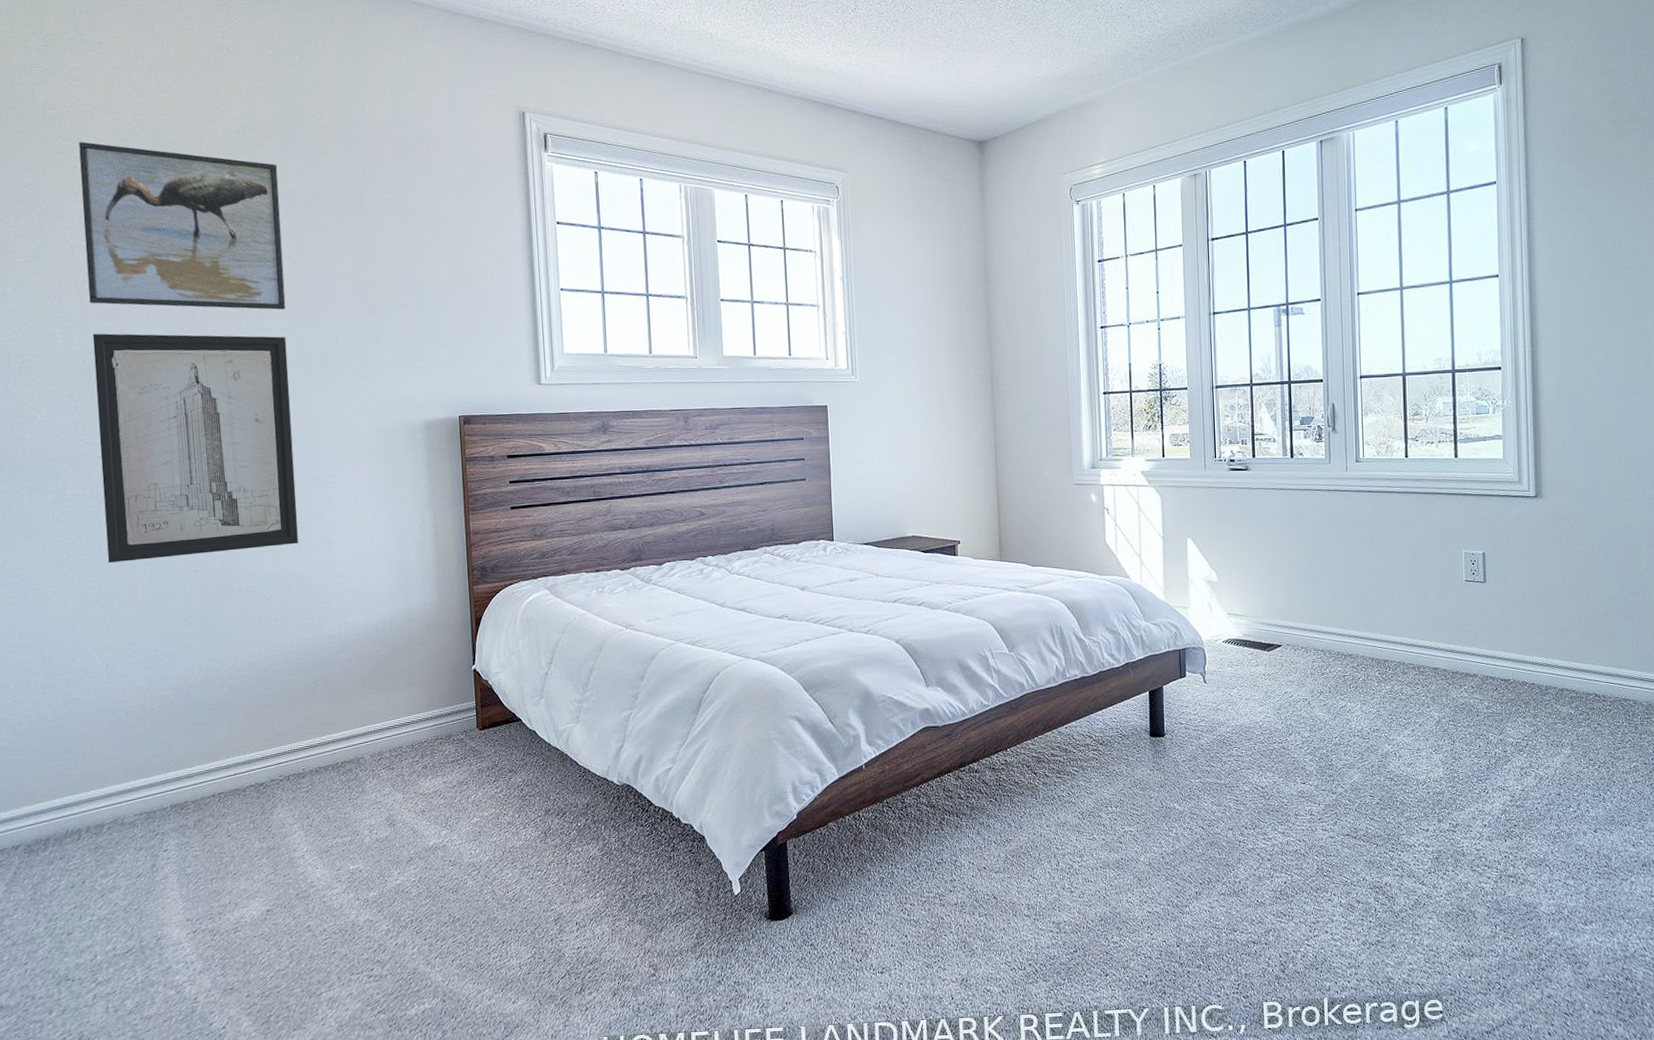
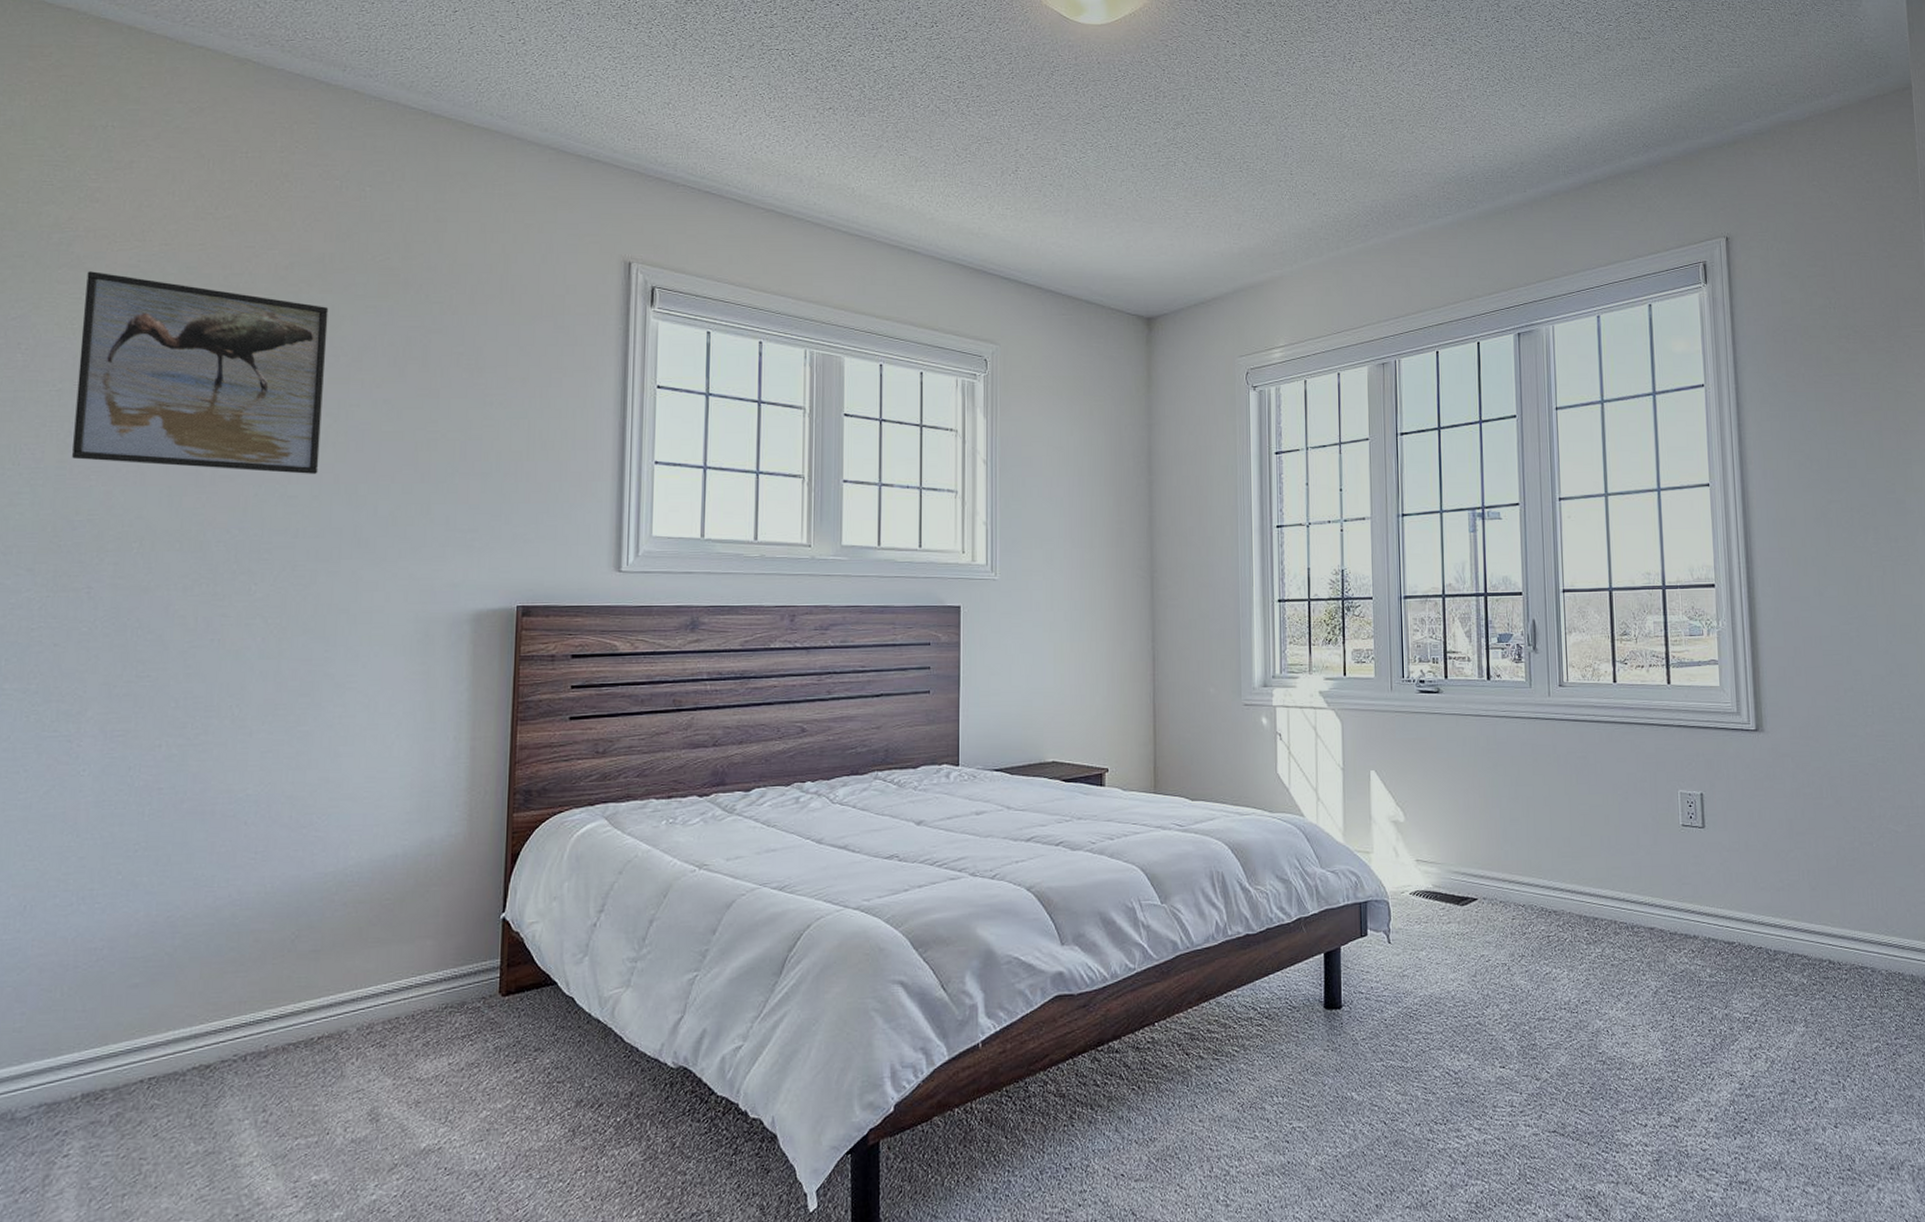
wall art: present [92,333,299,564] -> none [45,494,314,778]

